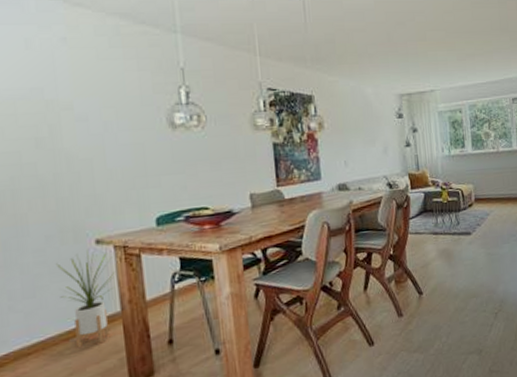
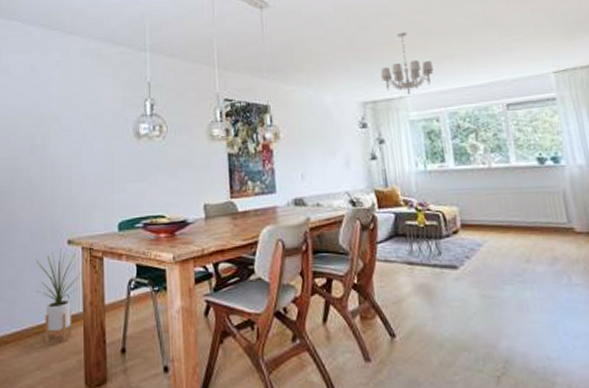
chandelier: none [415,30,459,88] -> present [381,32,434,95]

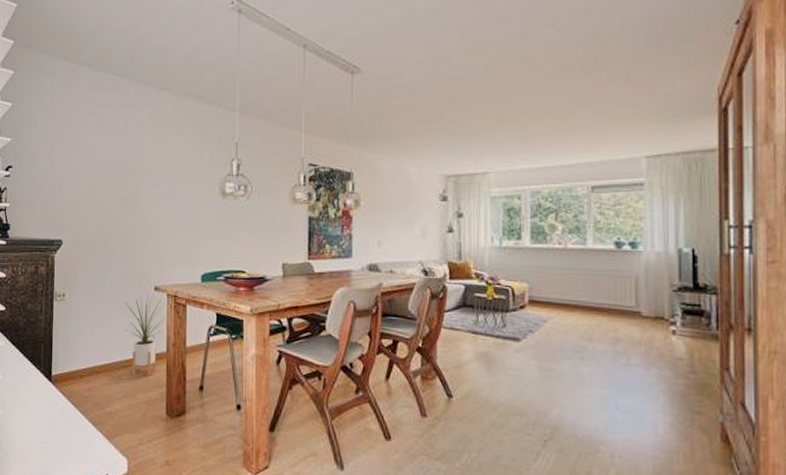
chandelier: present [381,32,434,95] -> none [468,106,521,171]

